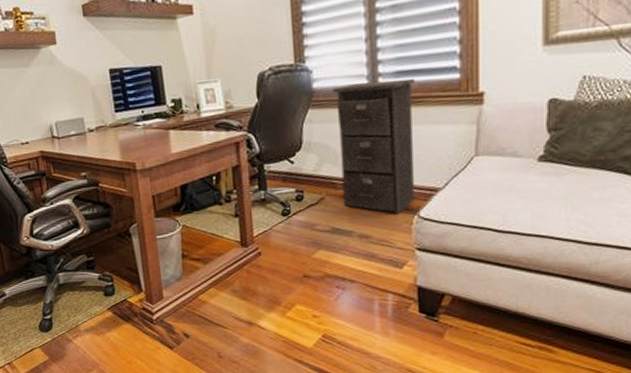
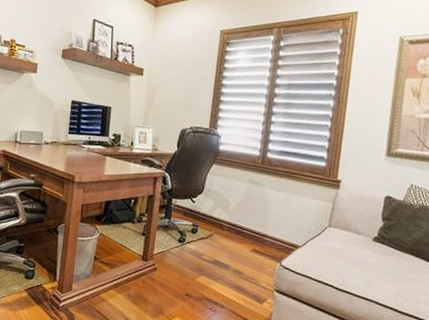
filing cabinet: present [332,78,416,214] -> none [226,152,294,260]

